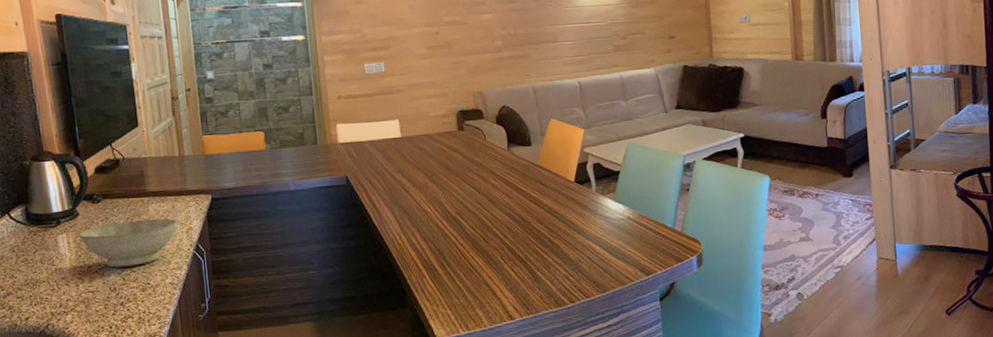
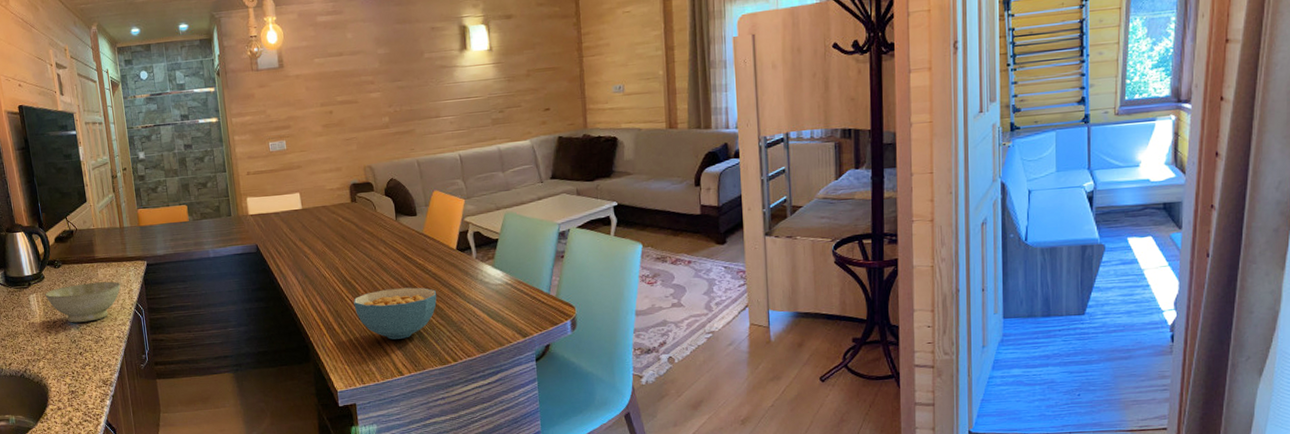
cereal bowl: none [458,223,553,280] -> present [353,287,437,340]

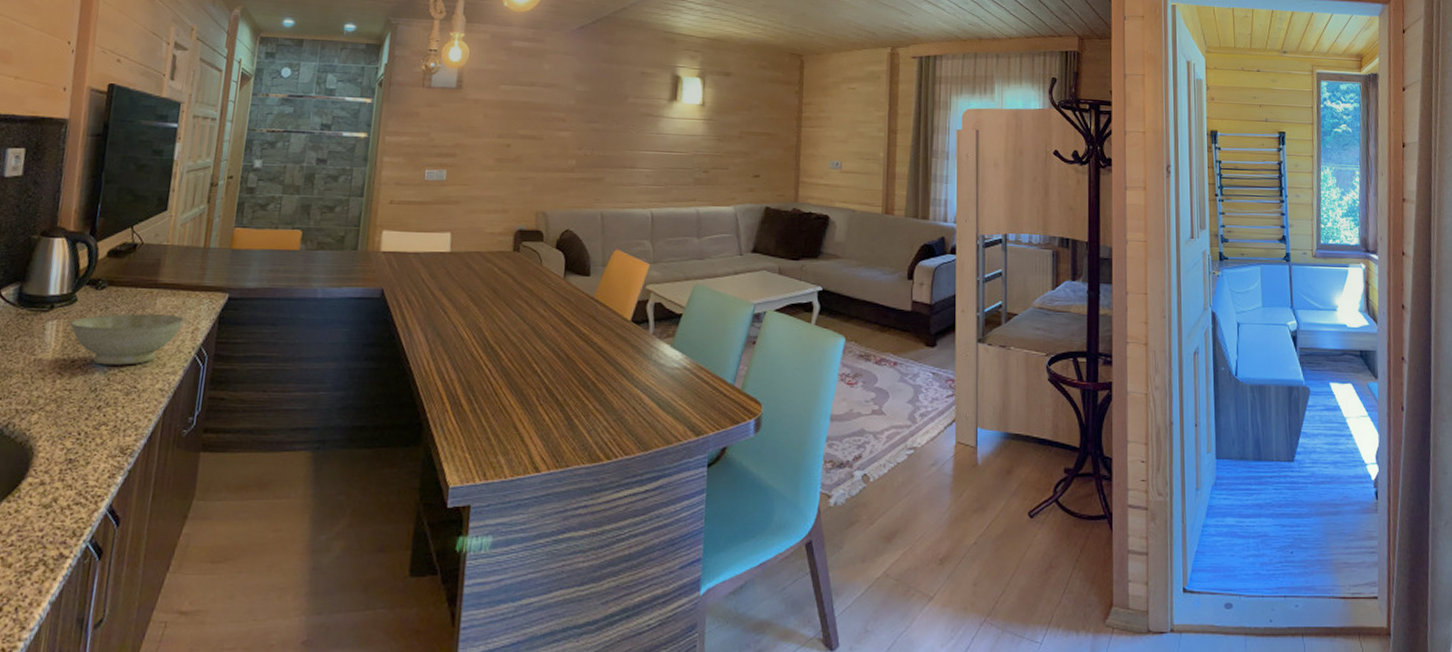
cereal bowl: present [353,287,437,340] -> none [492,361,599,425]

